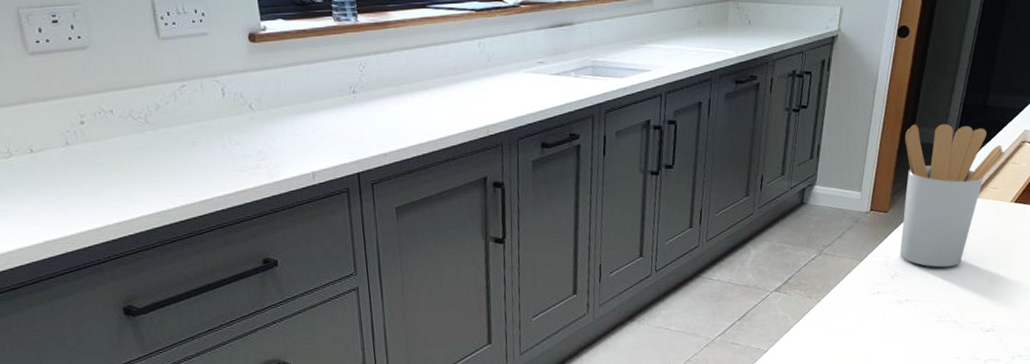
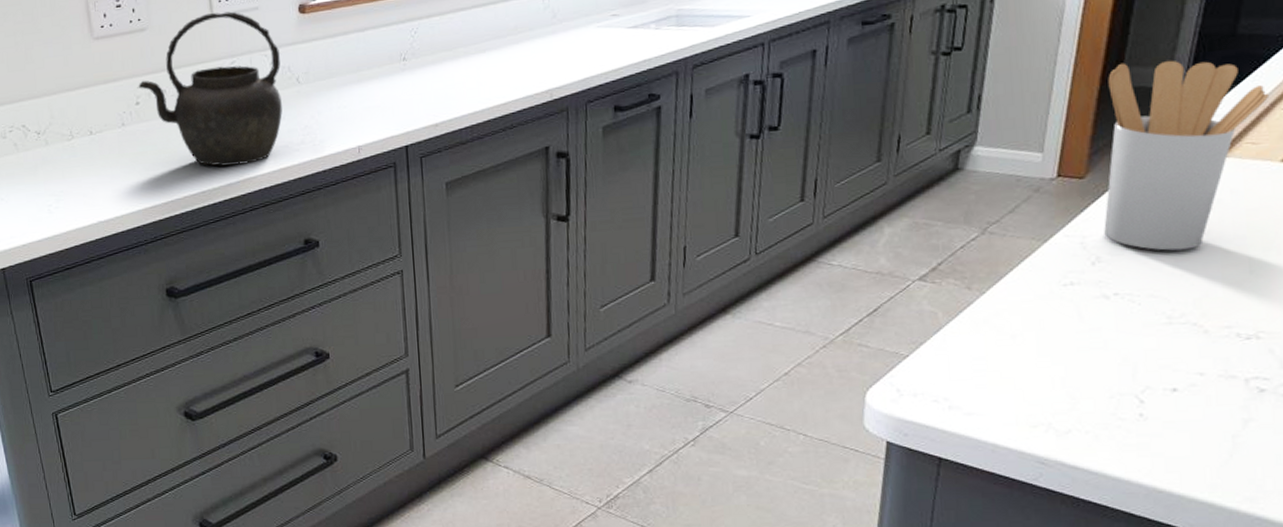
kettle: none [80,35,237,188] -> present [137,11,283,166]

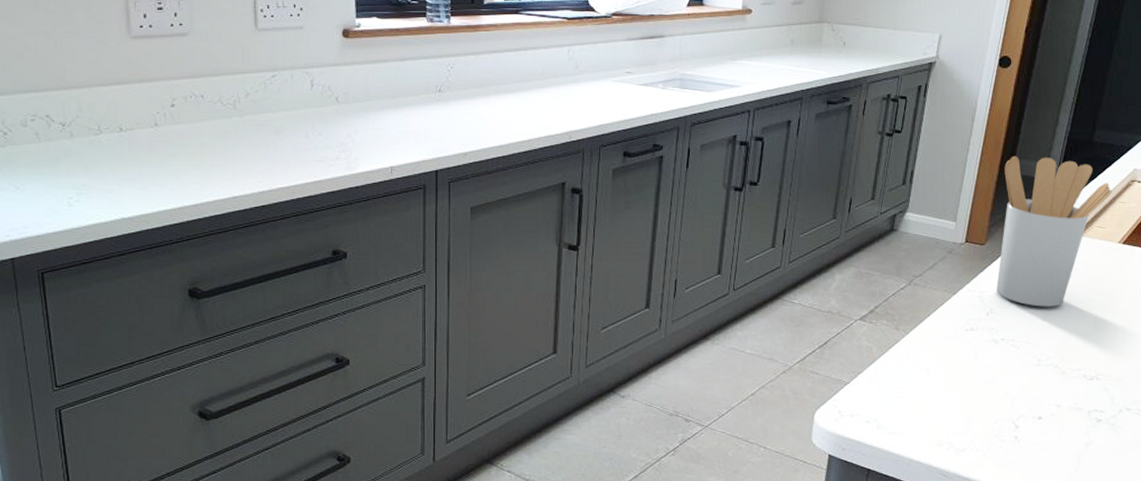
kettle: present [137,11,283,166] -> none [173,26,321,174]

